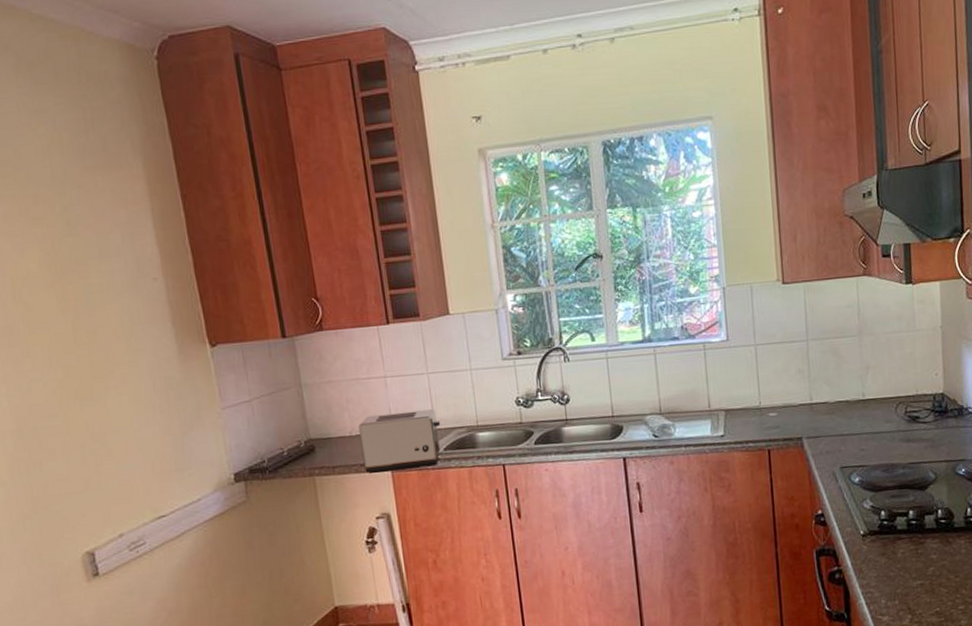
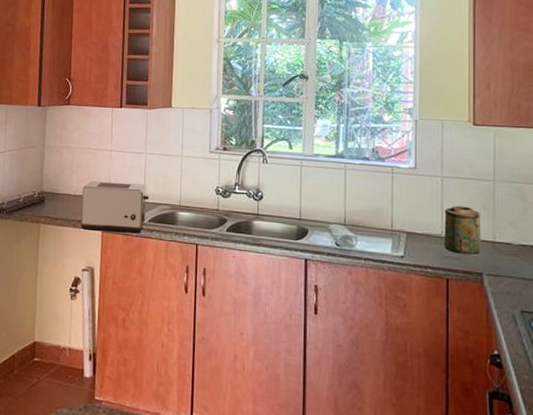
canister: none [760,372,800,423] -> present [444,205,482,256]

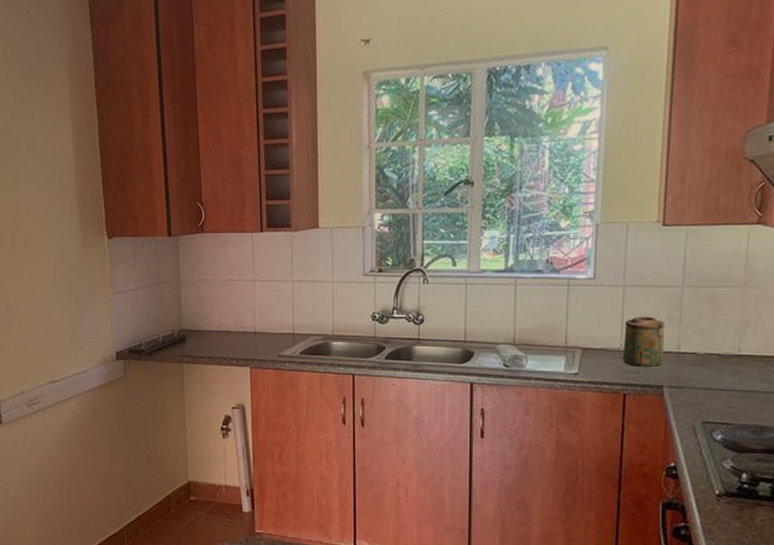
toaster: present [80,180,150,234] -> none [226,314,300,368]

